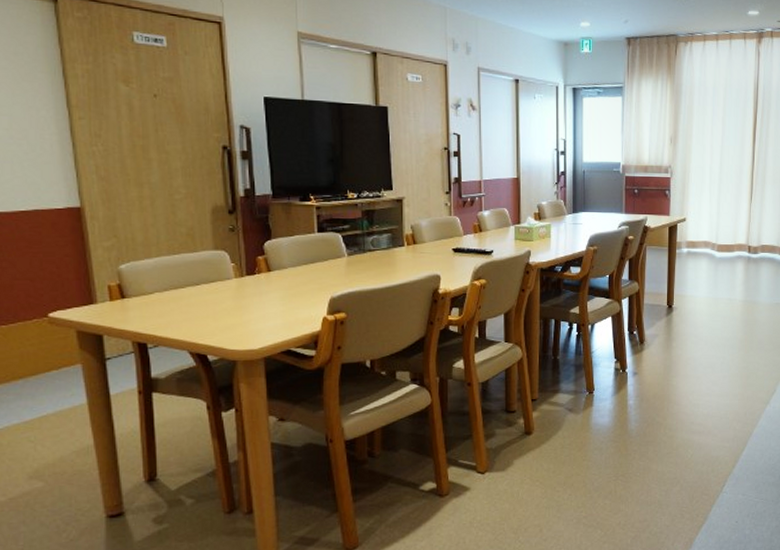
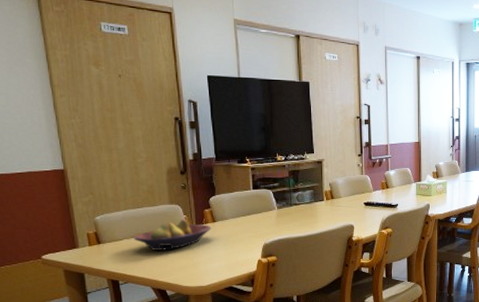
fruit bowl: none [167,268,266,308] -> present [133,219,212,252]

